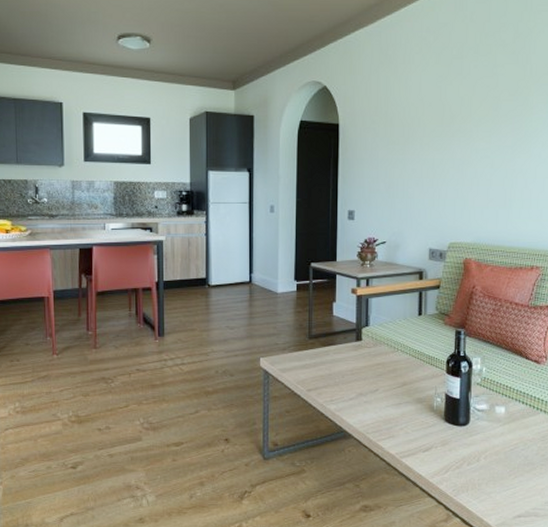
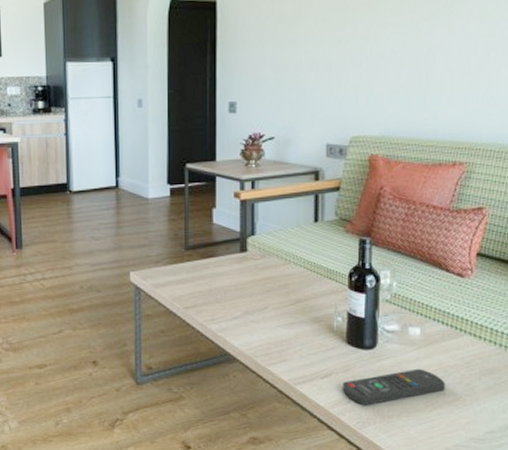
remote control: none [441,442,525,475] -> present [343,368,445,405]

